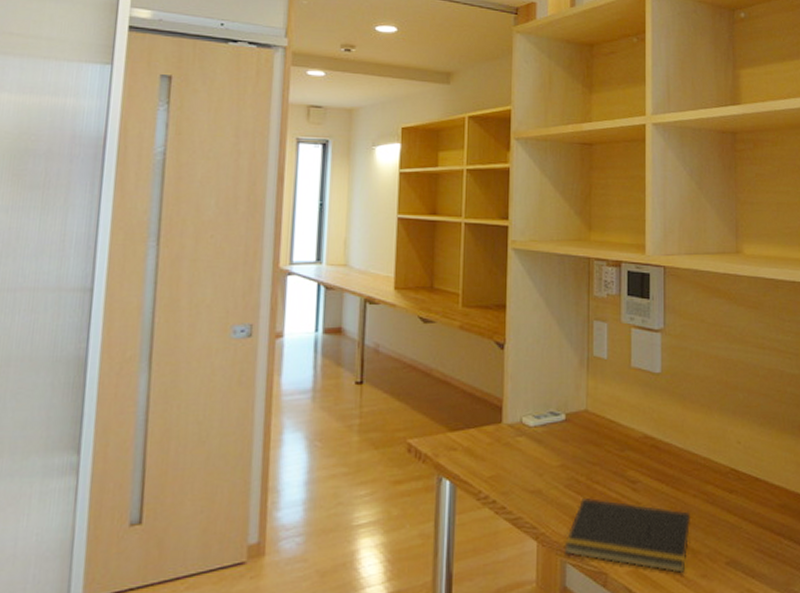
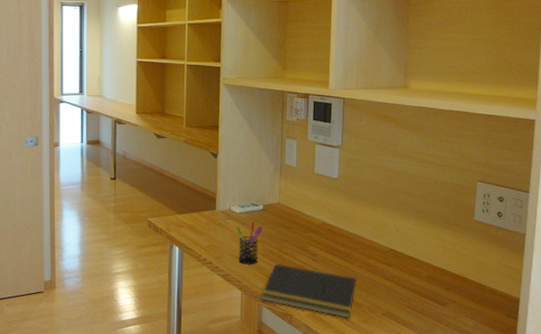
pen holder: none [529,437,565,502] -> present [236,221,262,265]

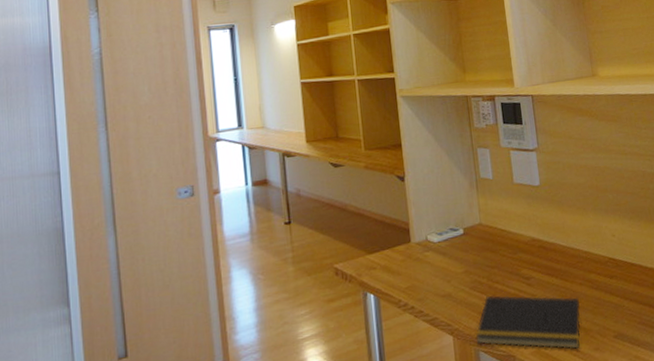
pen holder: present [236,221,262,265] -> none [436,248,467,303]

